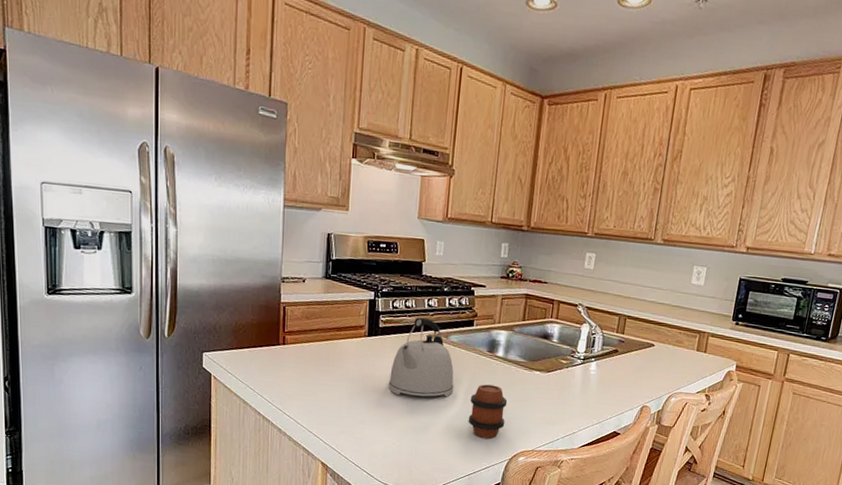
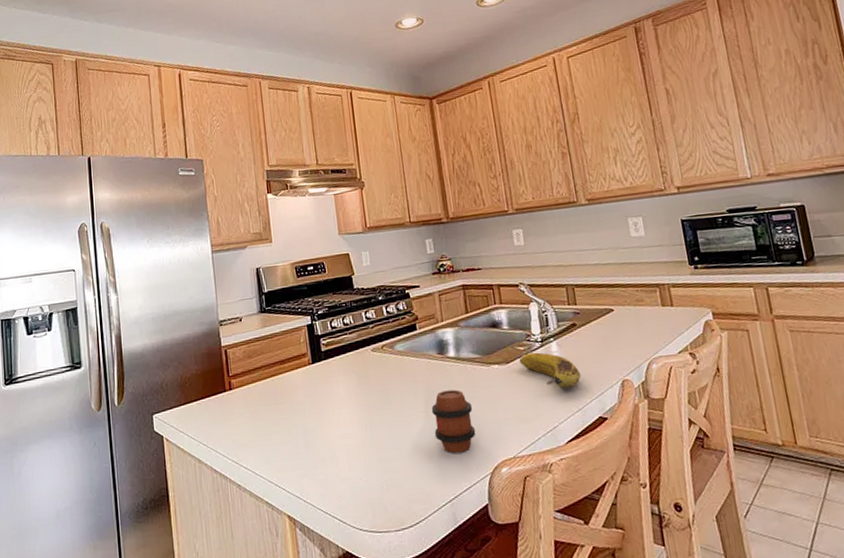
kettle: present [388,317,454,397] -> none [342,332,412,422]
fruit: none [559,367,609,403] -> present [520,352,581,388]

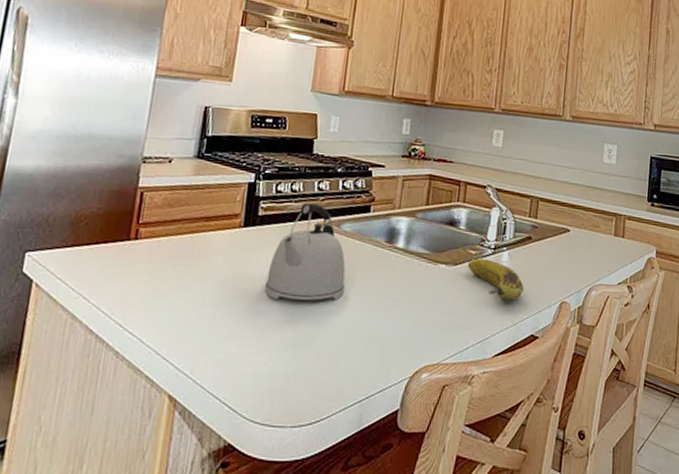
kettle: none [342,332,412,422] -> present [264,203,346,301]
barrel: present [431,389,476,453] -> none [361,282,409,351]

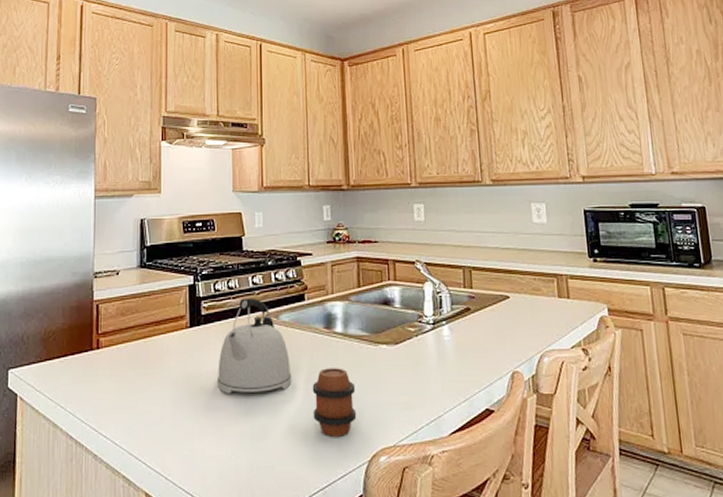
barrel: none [361,282,409,351] -> present [312,368,357,437]
fruit: present [468,258,524,301] -> none [409,335,471,375]

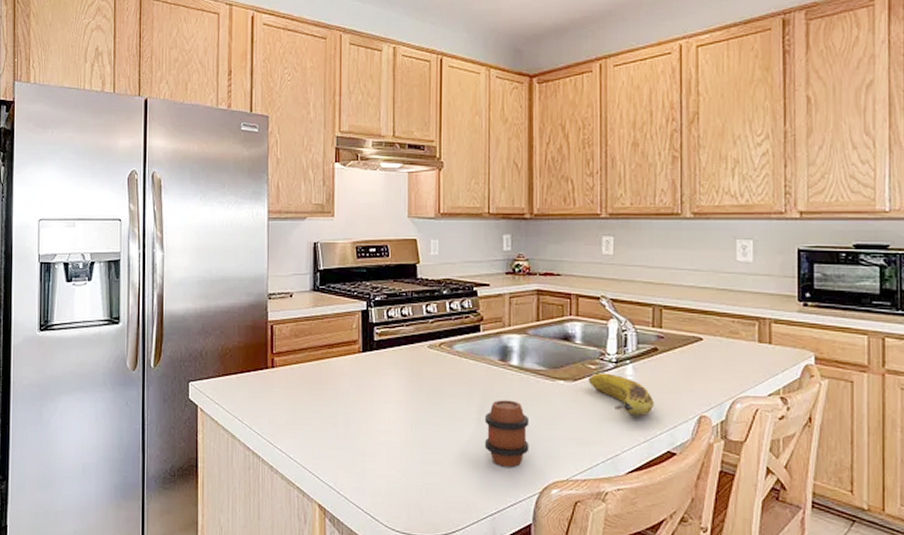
kettle: present [216,298,292,394] -> none [388,326,464,419]
fruit: none [409,335,471,375] -> present [589,373,654,416]

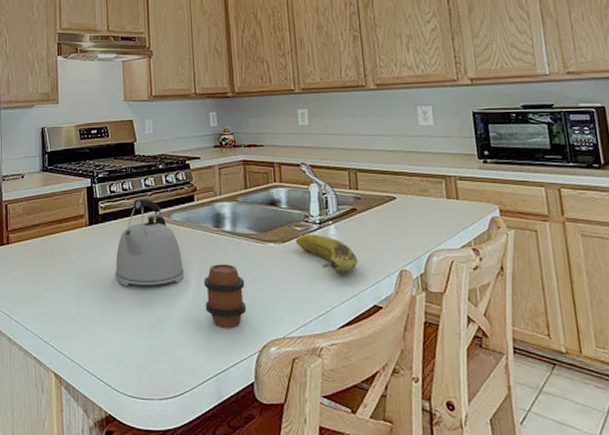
kettle: none [388,326,464,419] -> present [115,199,185,287]

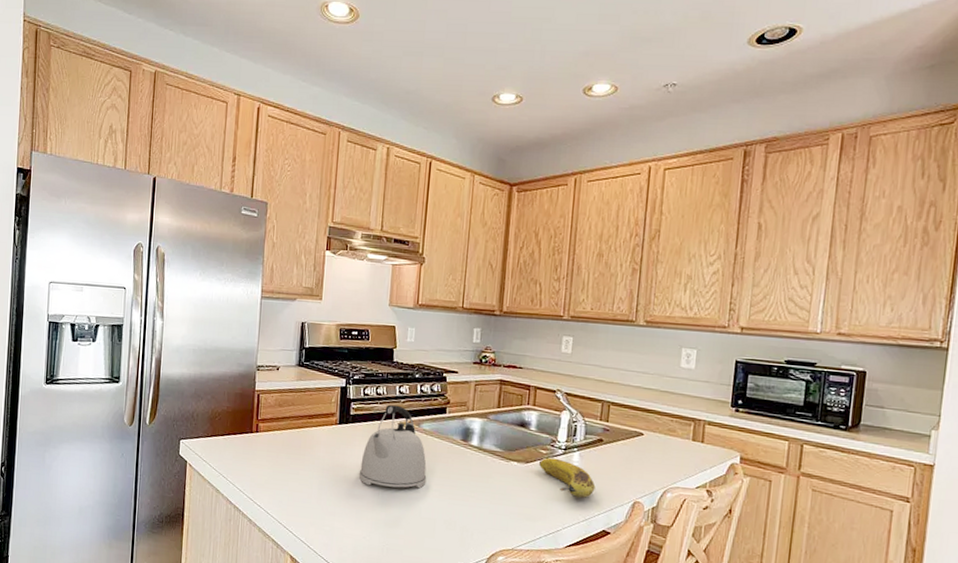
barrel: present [203,264,247,328] -> none [442,475,484,535]

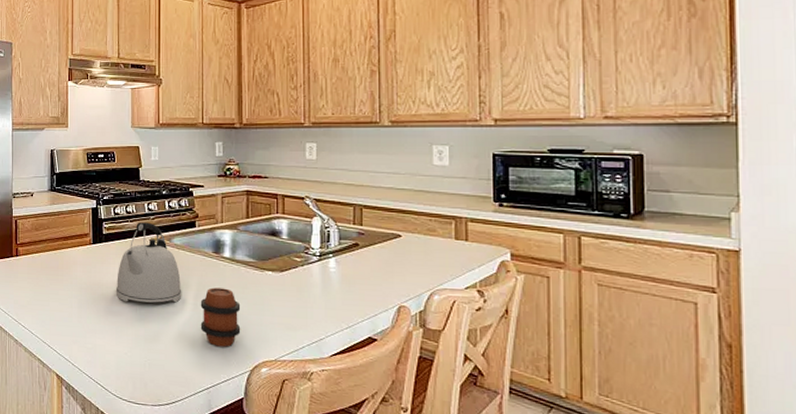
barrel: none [442,475,484,535] -> present [200,287,241,347]
fruit: present [539,457,596,498] -> none [295,265,356,305]

